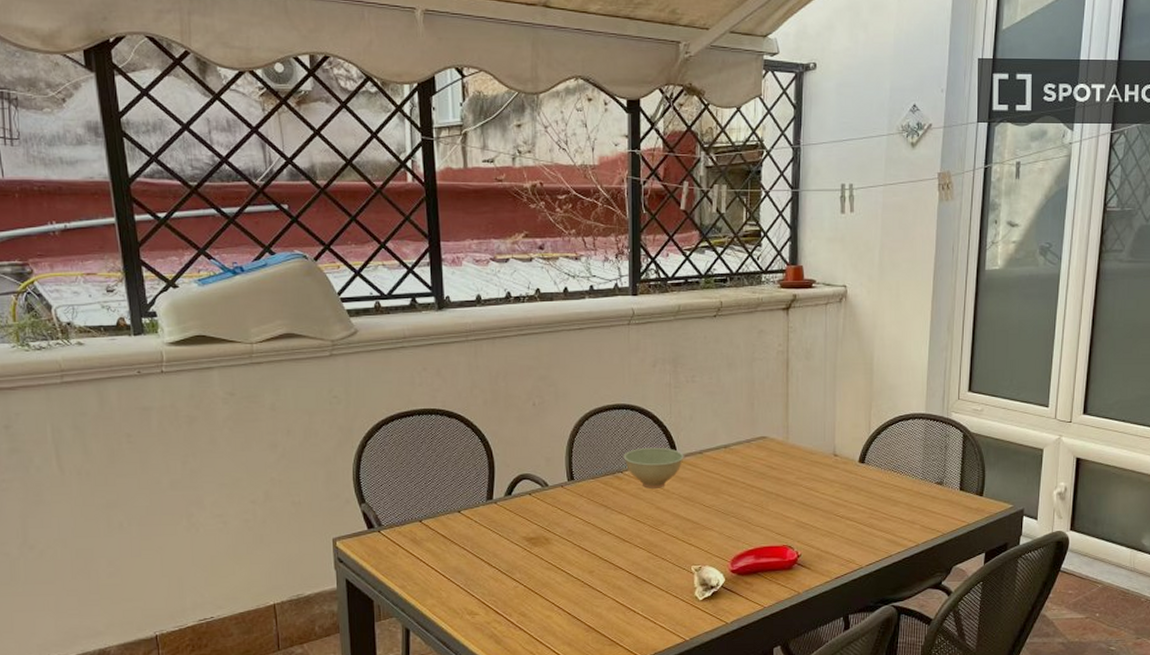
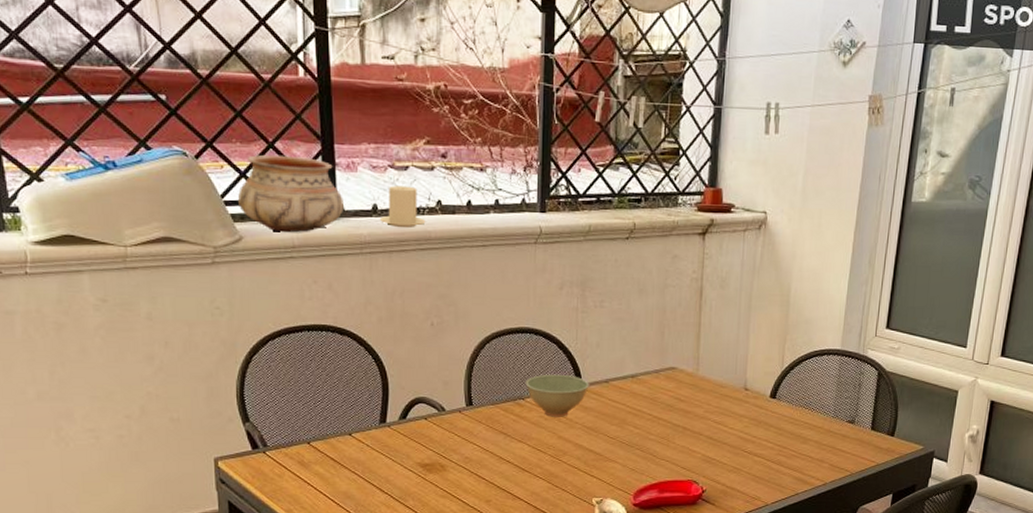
ceramic pot: none [353,254,450,325] -> present [237,154,343,233]
candle: none [483,277,526,316] -> present [379,185,426,229]

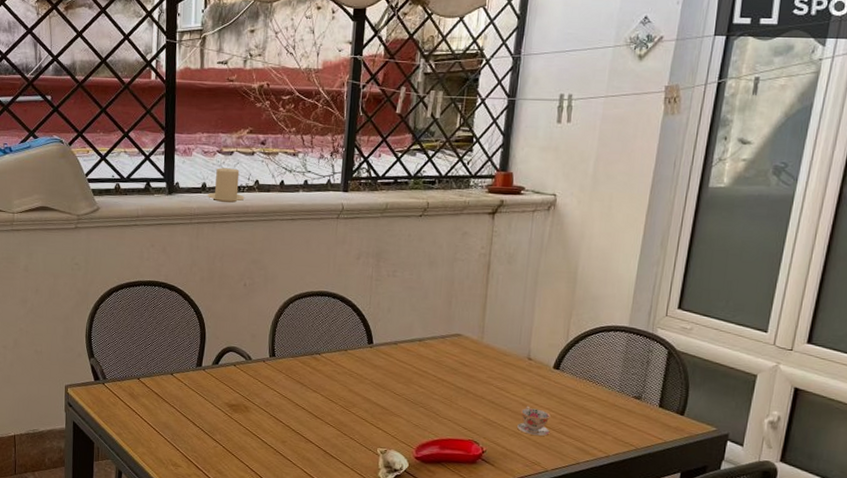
ceramic pot: present [237,154,343,233] -> none [97,142,179,206]
bowl: present [526,374,589,417] -> none [322,333,380,373]
teacup: none [736,439,769,470] -> present [517,406,551,437]

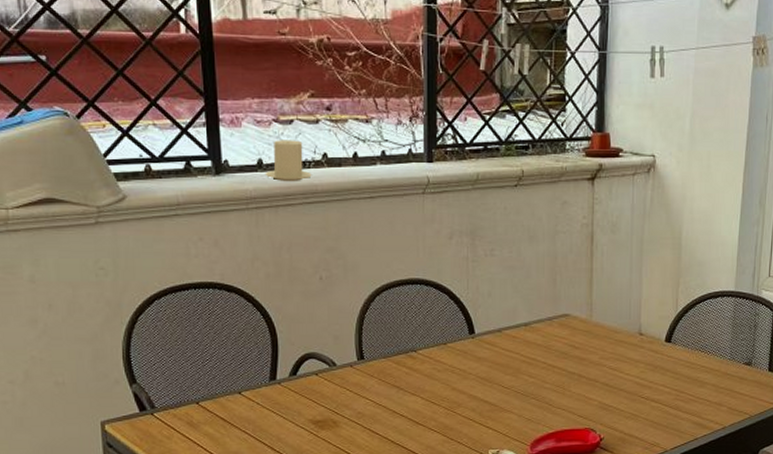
teacup: present [517,406,551,437] -> none [634,384,667,416]

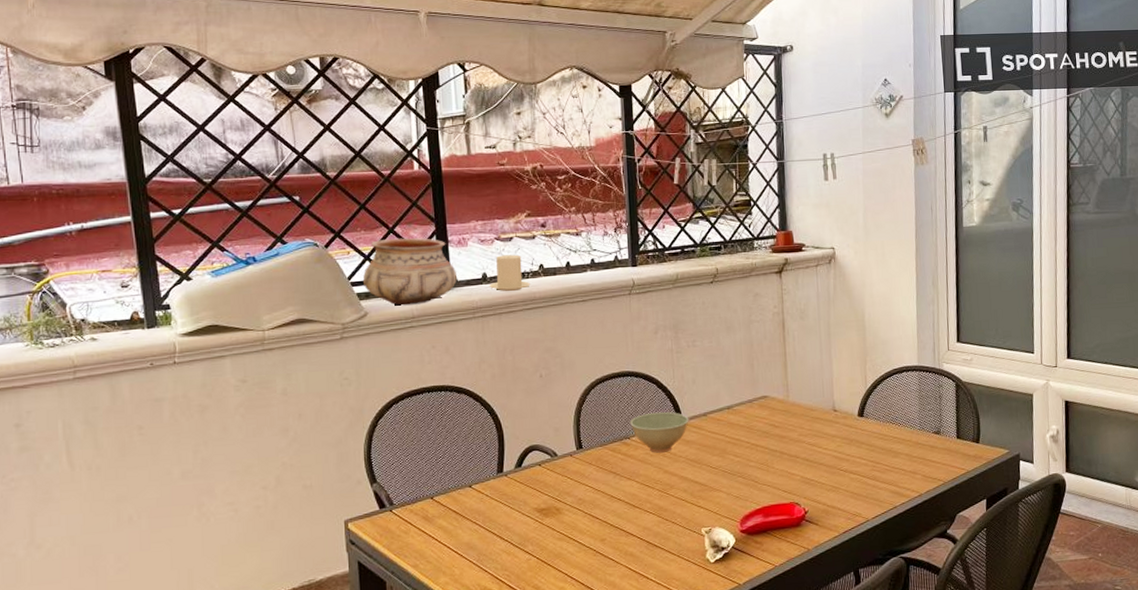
ceramic pot: none [120,112,228,190] -> present [362,238,457,306]
bowl: none [417,325,482,369] -> present [630,411,689,453]

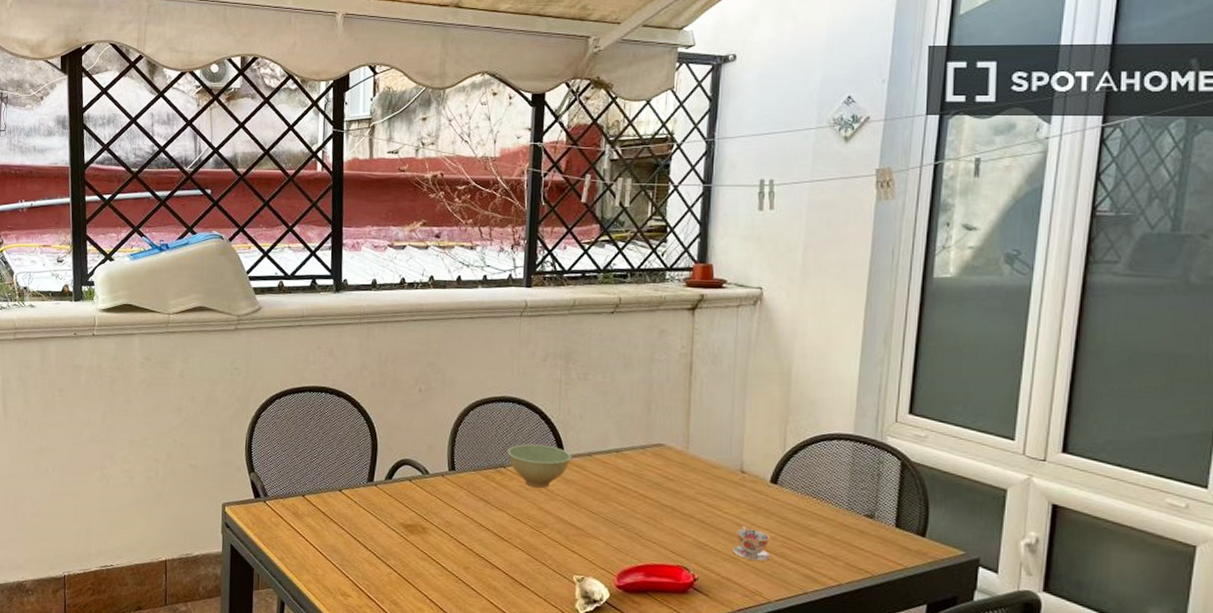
ceramic pot: present [362,238,457,306] -> none [259,237,347,305]
candle: present [489,254,530,292] -> none [377,263,419,301]
teacup: none [834,457,865,487] -> present [733,526,771,562]

